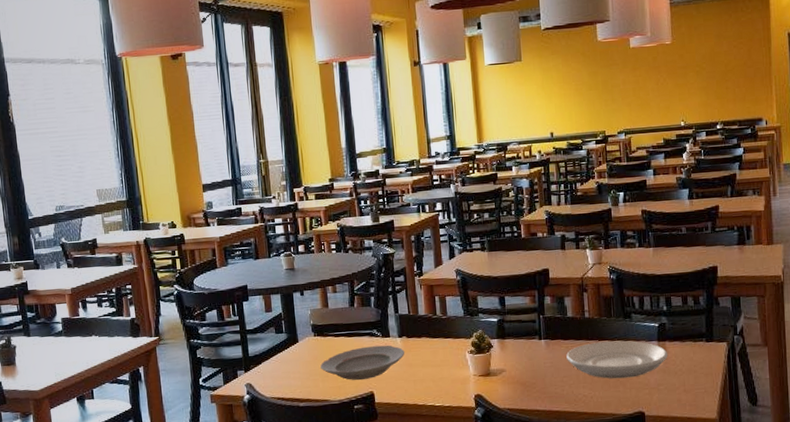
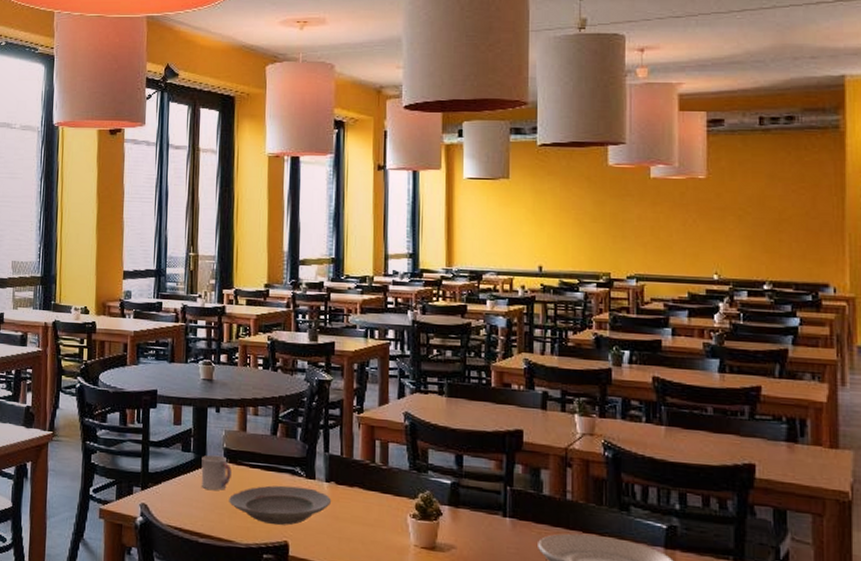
cup: none [293,331,320,361] -> present [201,454,231,490]

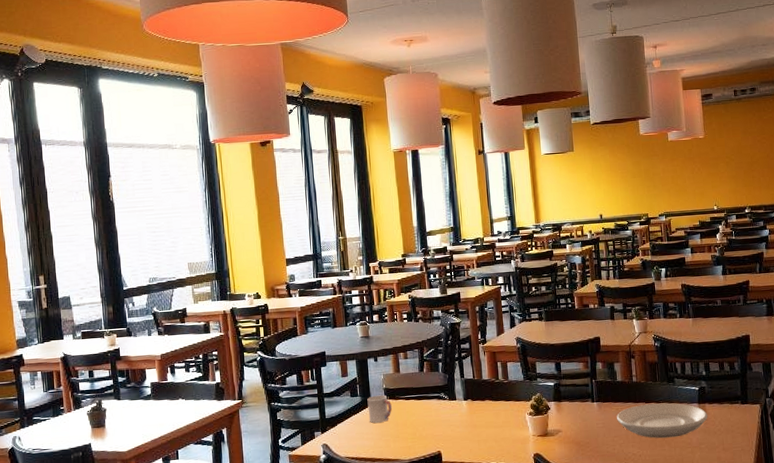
plate: present [229,485,332,526] -> none [392,407,470,441]

